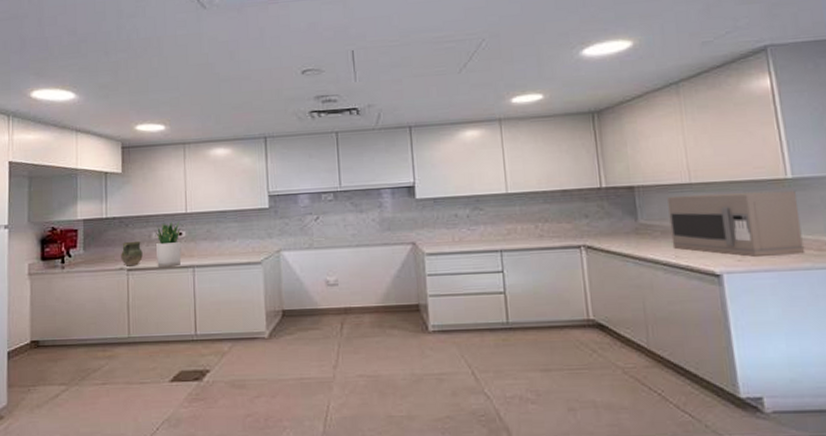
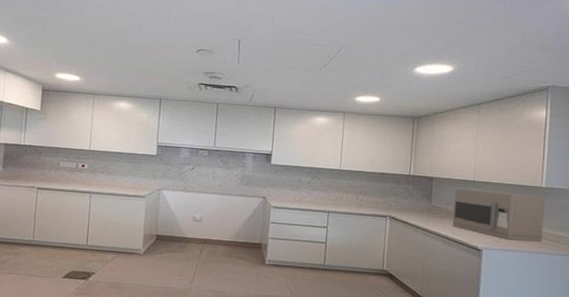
ceramic jug: present [121,240,143,267] -> none [33,166,51,186]
planter: present [155,221,182,268] -> none [61,155,84,191]

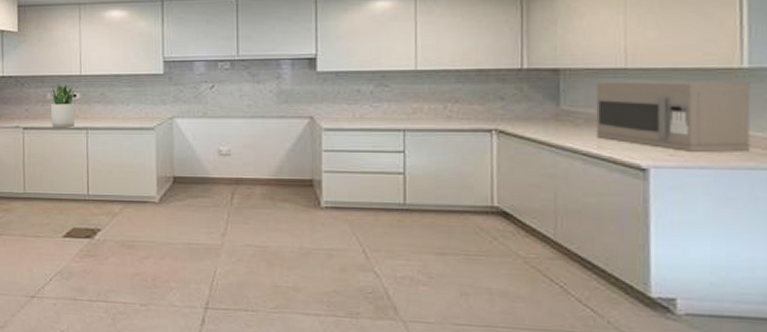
planter: none [61,155,84,191] -> present [50,82,75,128]

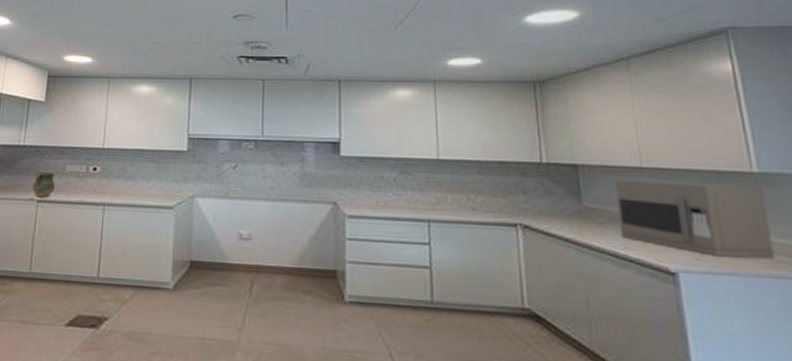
ceramic jug: none [17,100,38,125] -> present [33,172,55,198]
planter: present [50,82,75,128] -> none [67,155,96,203]

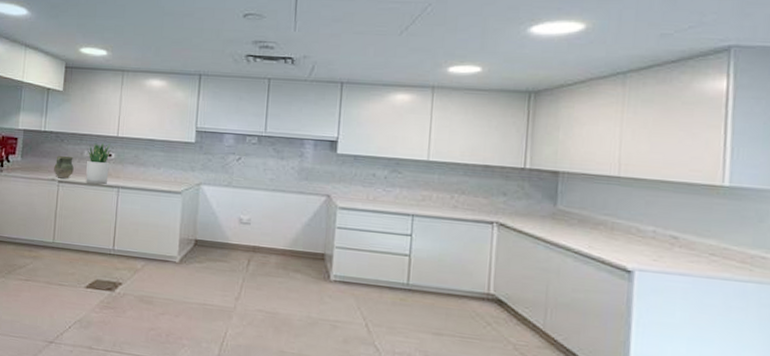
planter: none [67,155,96,203] -> present [85,142,111,185]
microwave: present [615,179,775,260] -> none [587,186,729,264]

